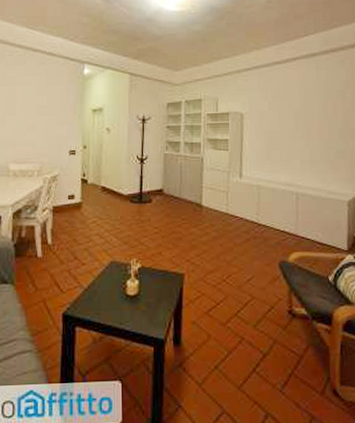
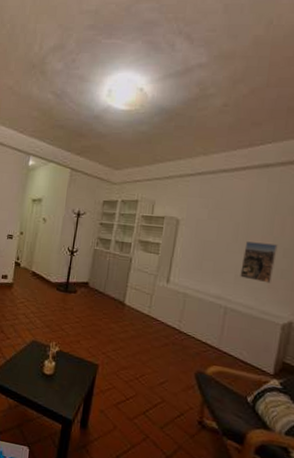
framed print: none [305,127,334,164] -> present [240,241,278,284]

